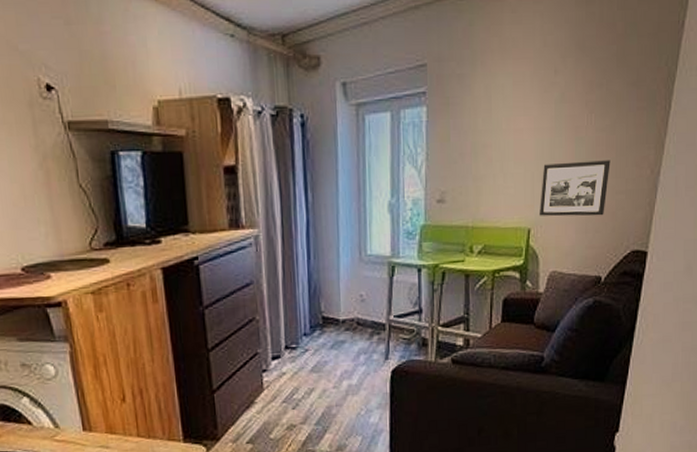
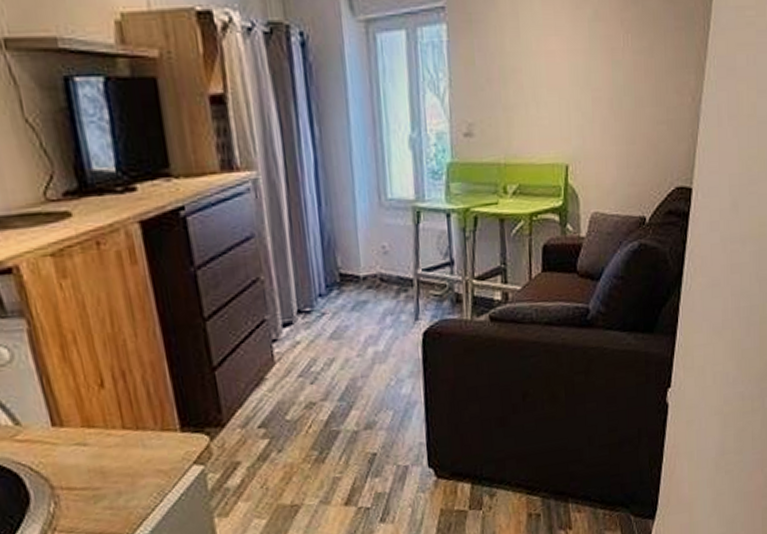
picture frame: present [540,160,611,217] -> none [577,86,650,151]

